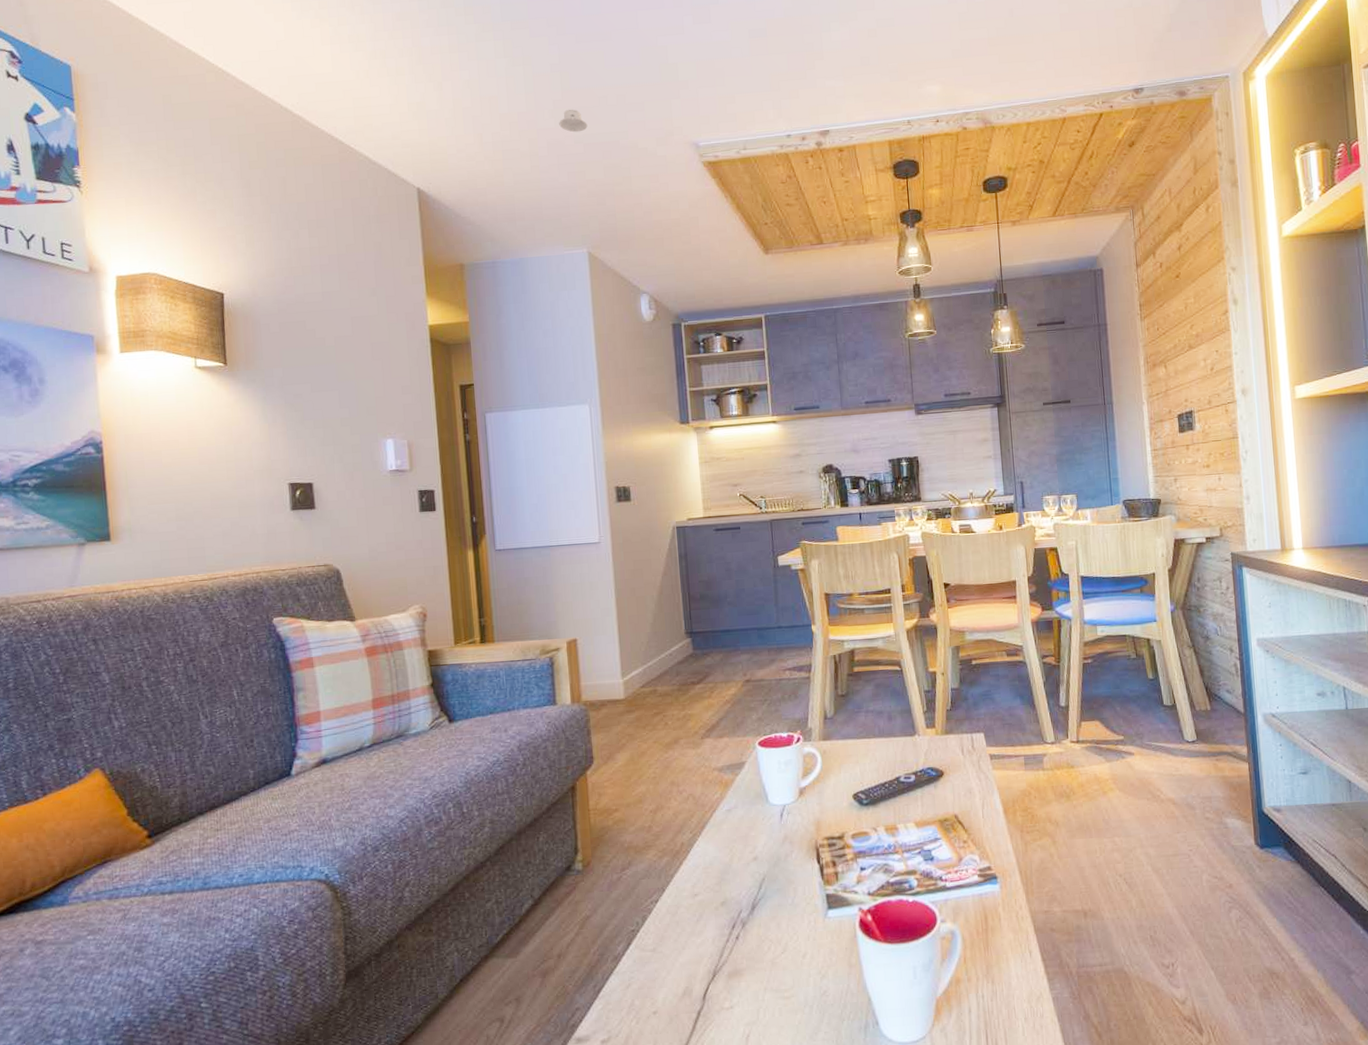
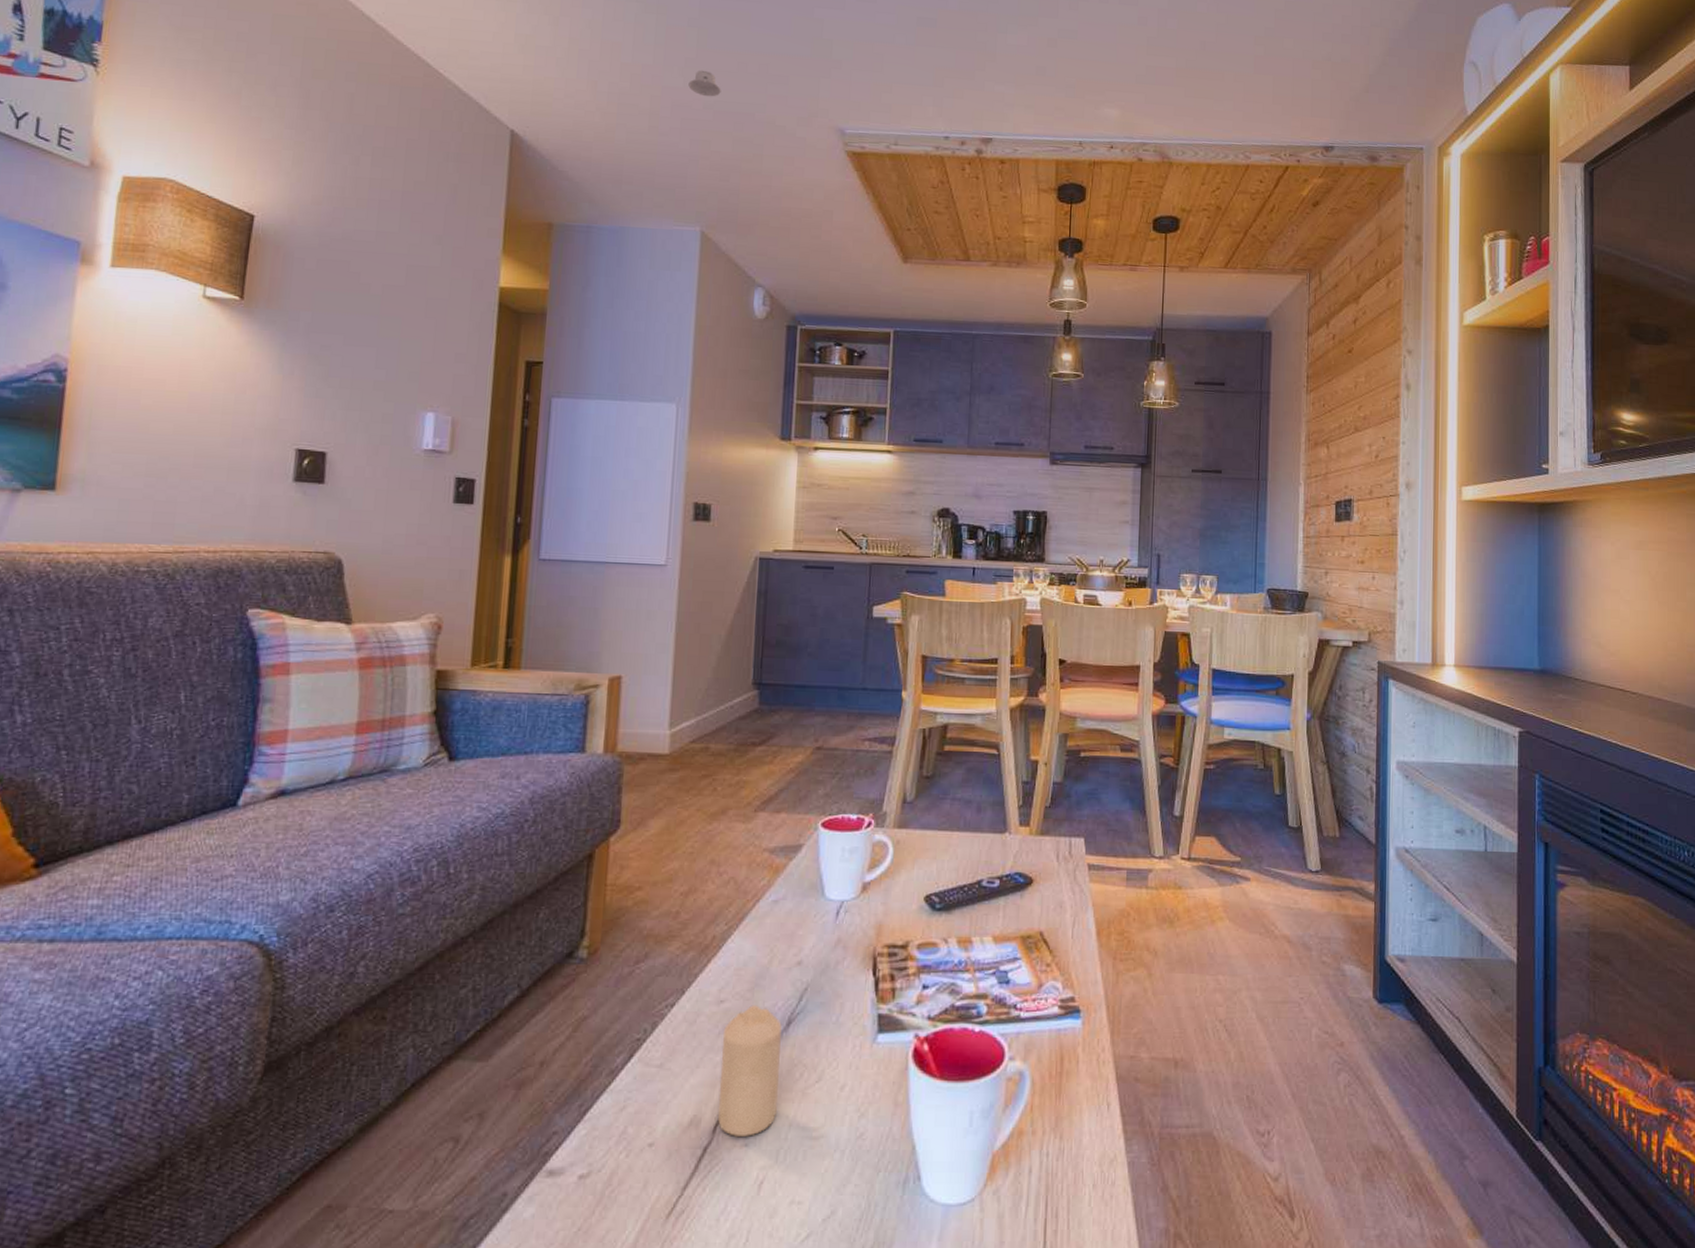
candle: none [700,895,753,1001] -> present [718,1005,782,1136]

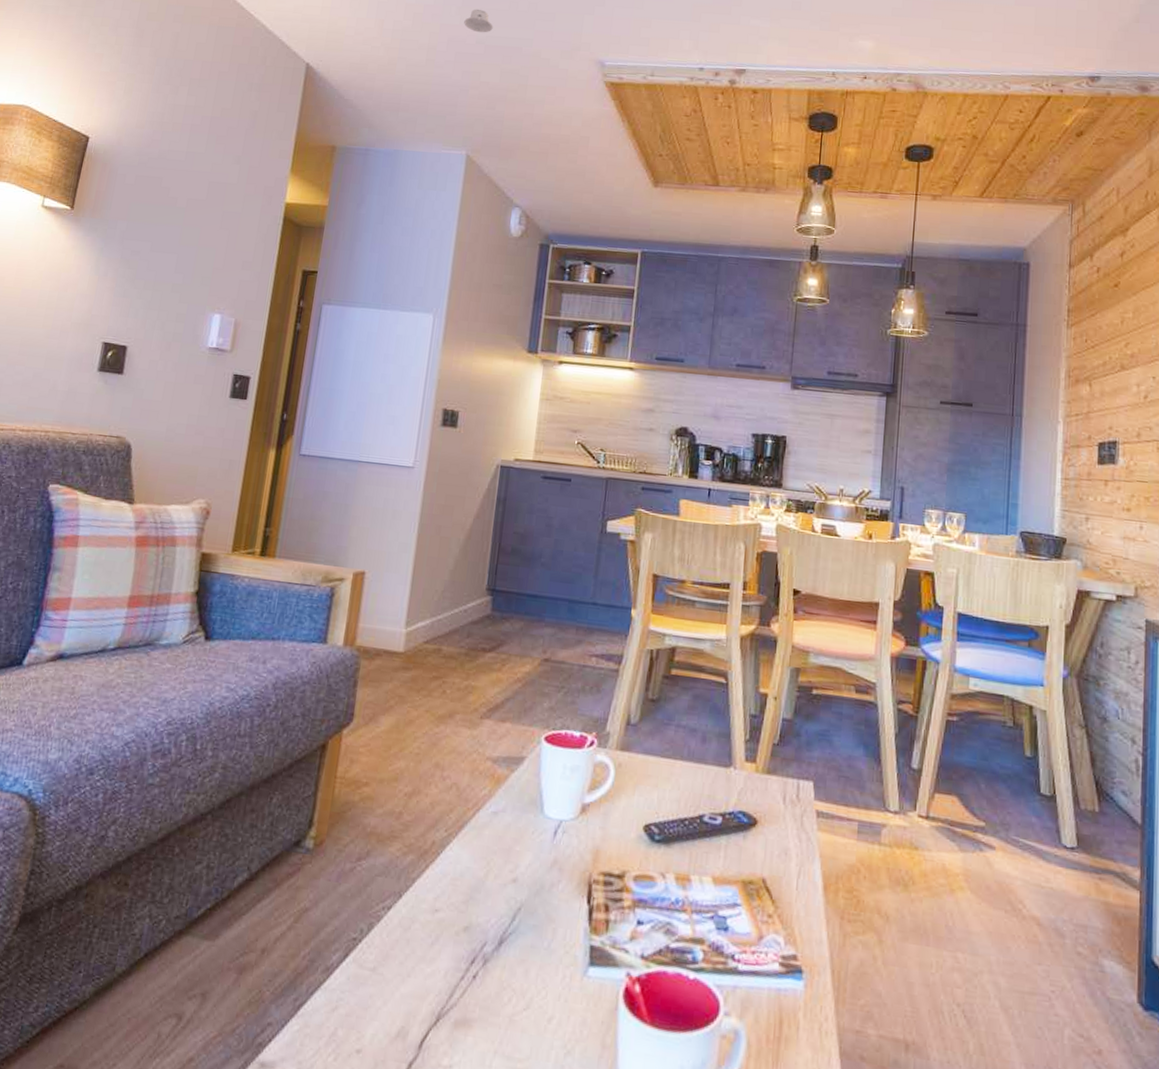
candle: present [718,1005,782,1136] -> none [425,918,494,1059]

